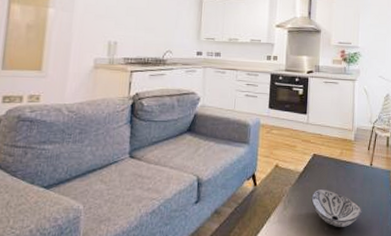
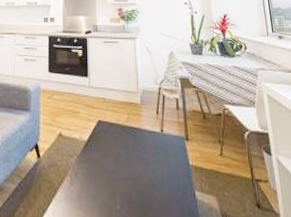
decorative bowl: present [311,190,362,227] -> none [99,161,157,205]

